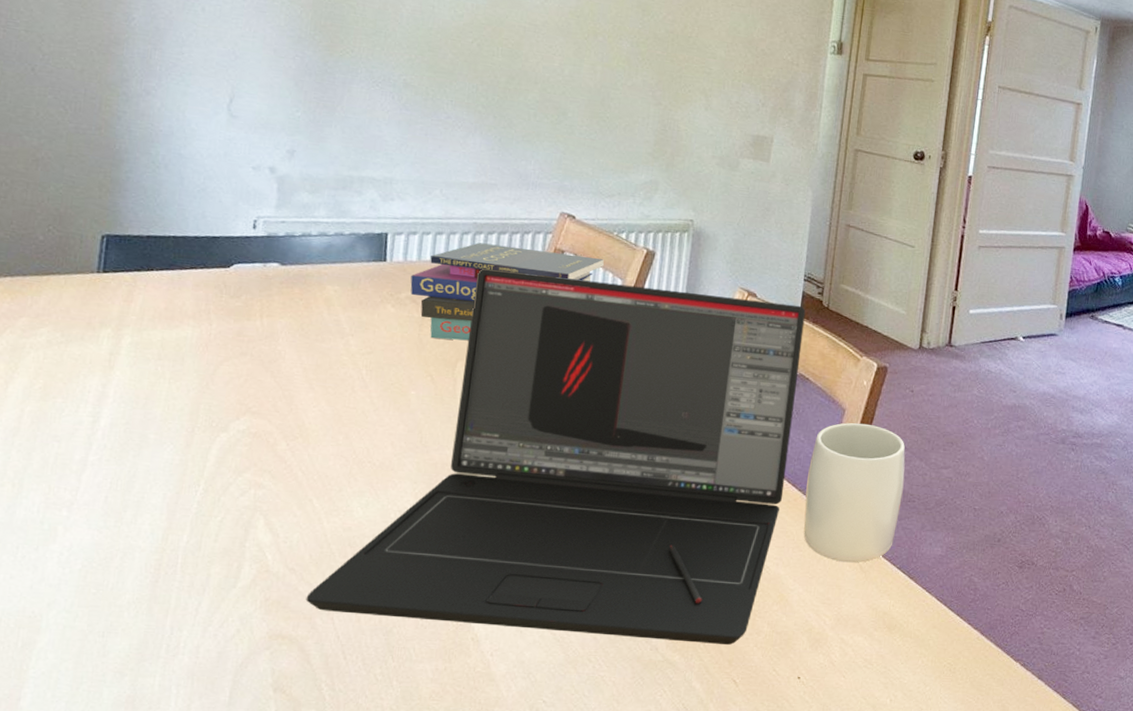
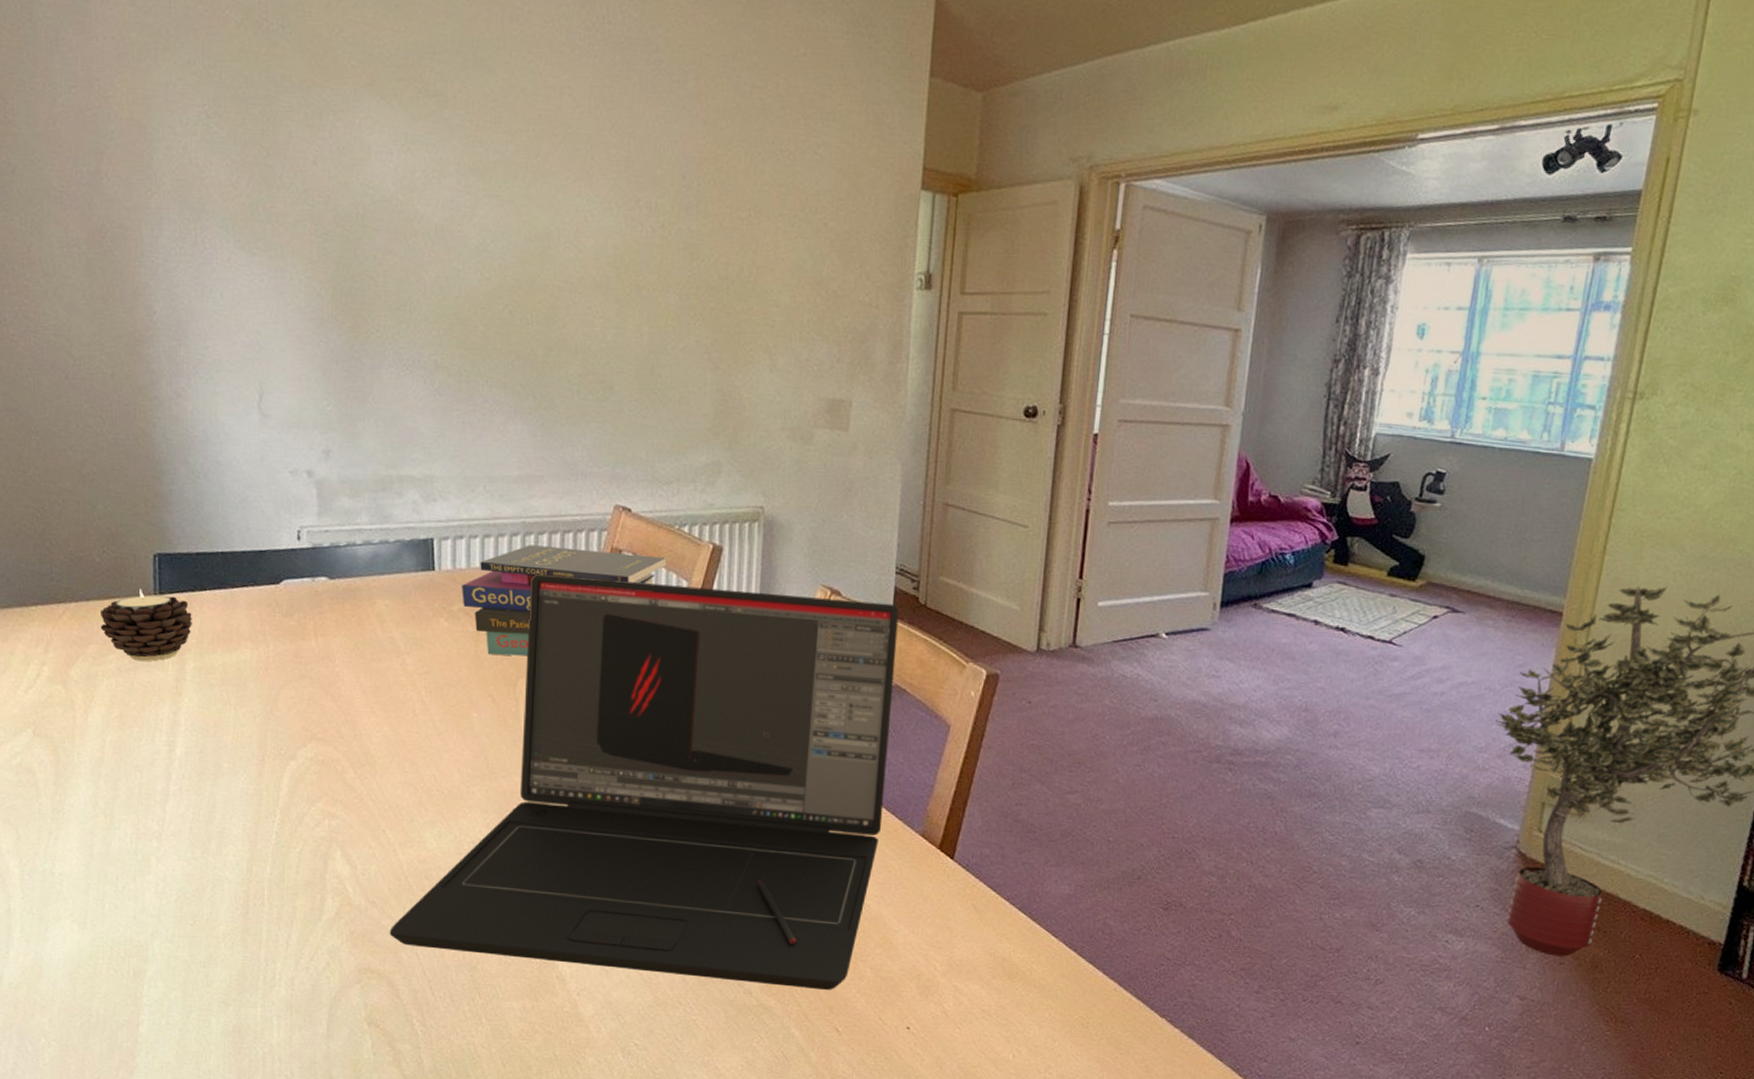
candle: none [34,266,135,336] -> present [100,588,192,662]
mug: present [803,422,906,563] -> none [906,741,1024,902]

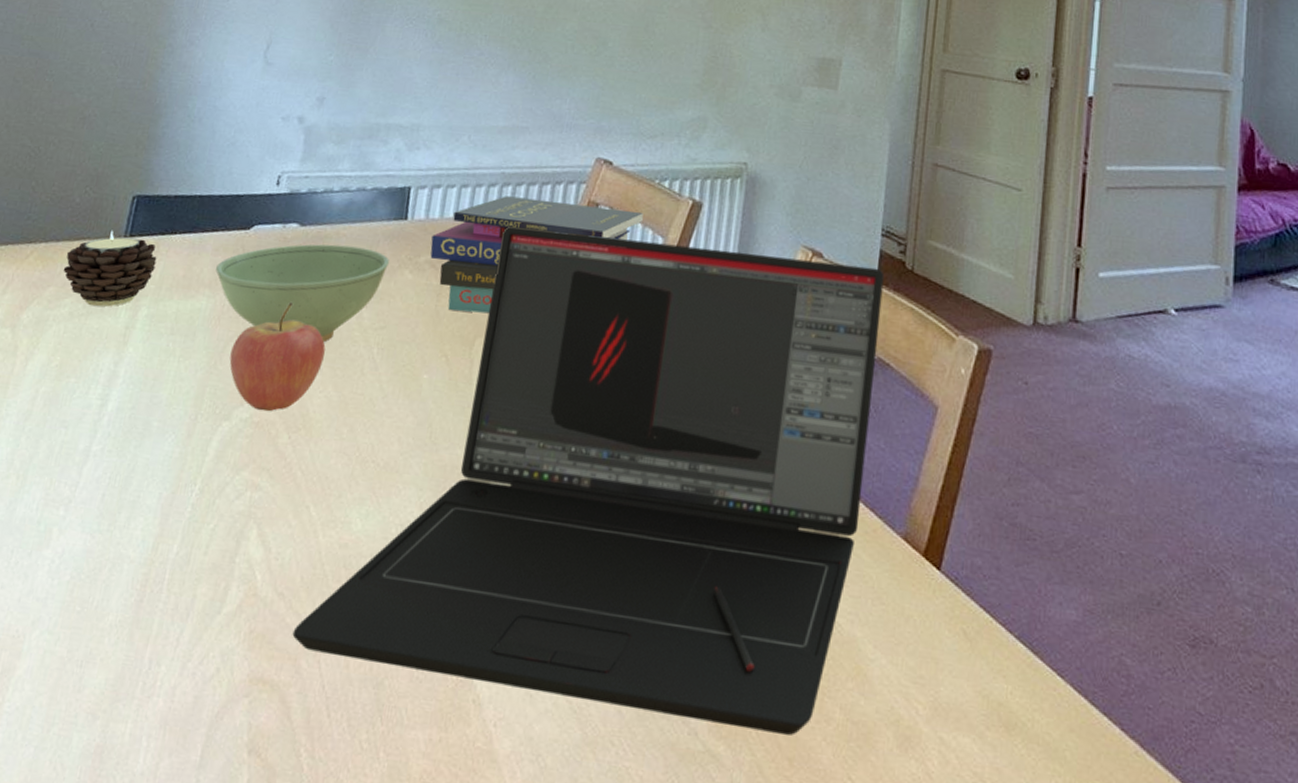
bowl: none [253,596,423,688] -> present [216,244,389,343]
fruit: none [284,652,375,751] -> present [229,303,326,412]

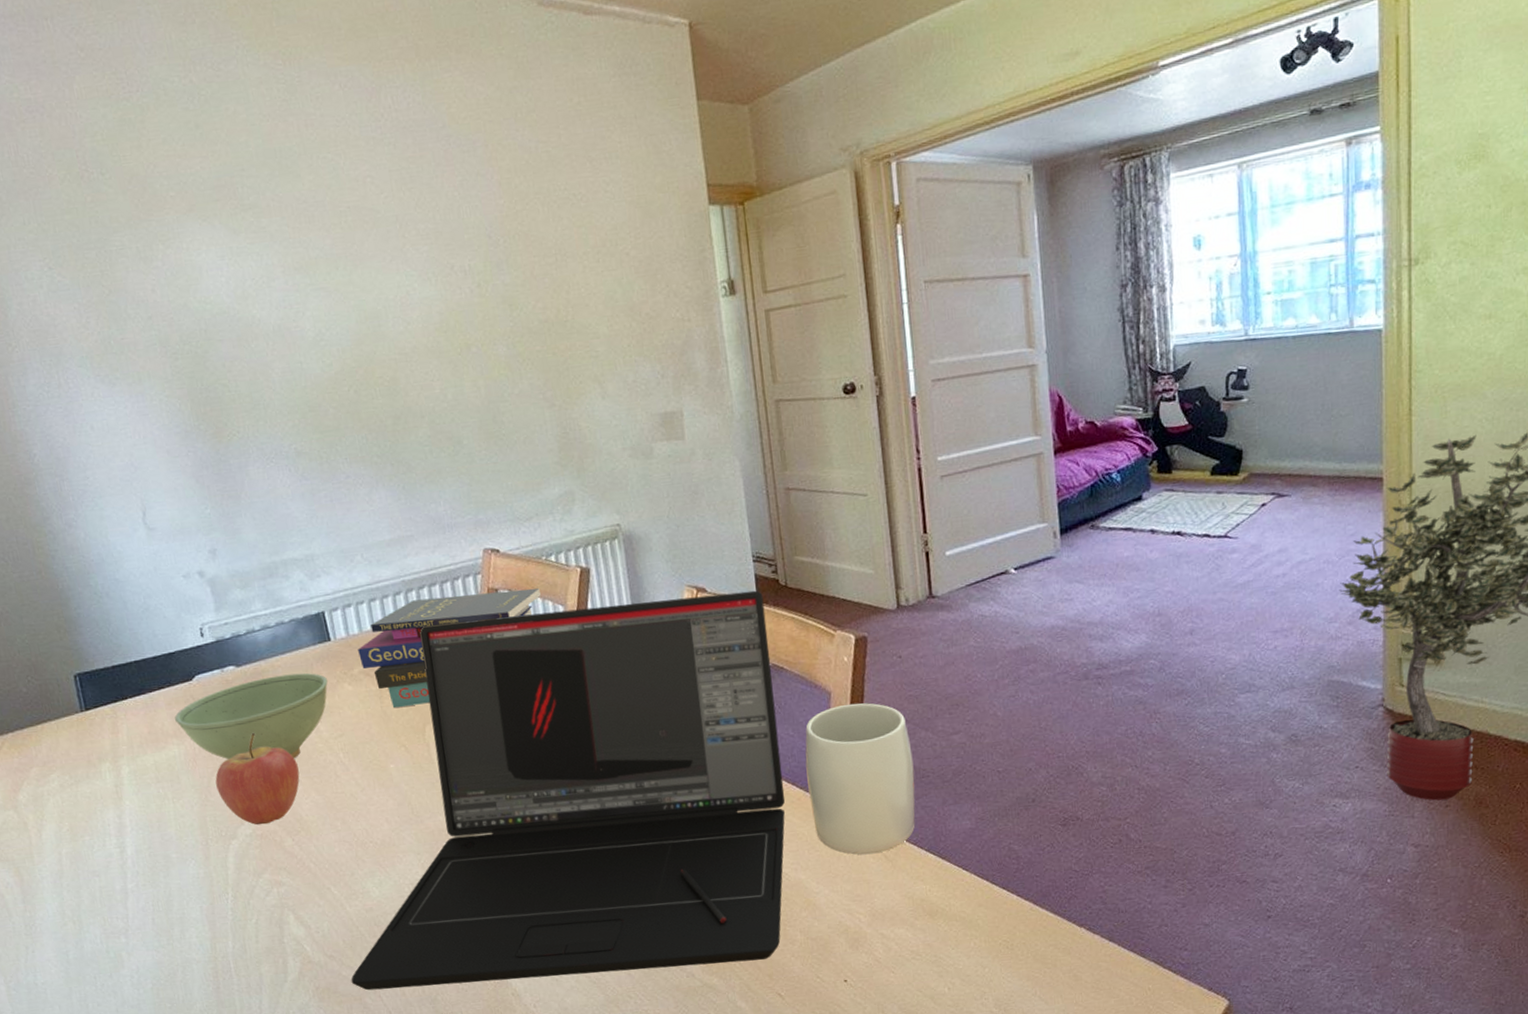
candle: present [63,230,157,307] -> none [35,708,121,776]
mug: none [886,425,1021,626] -> present [805,703,916,855]

